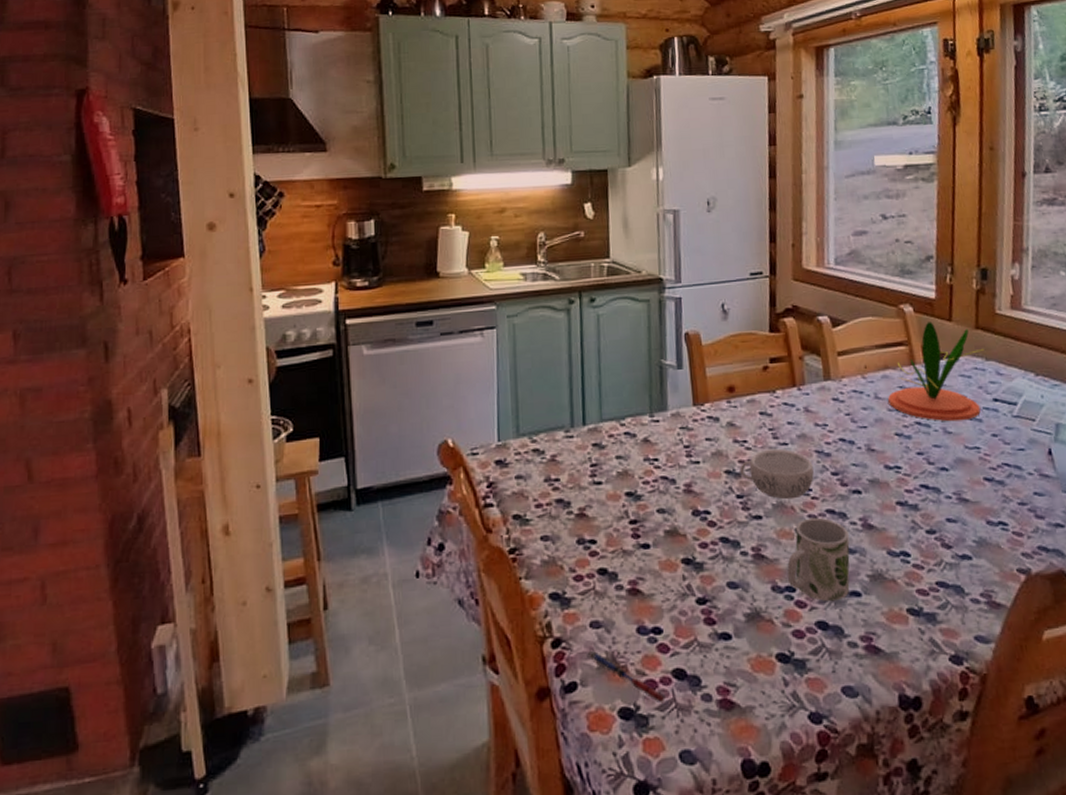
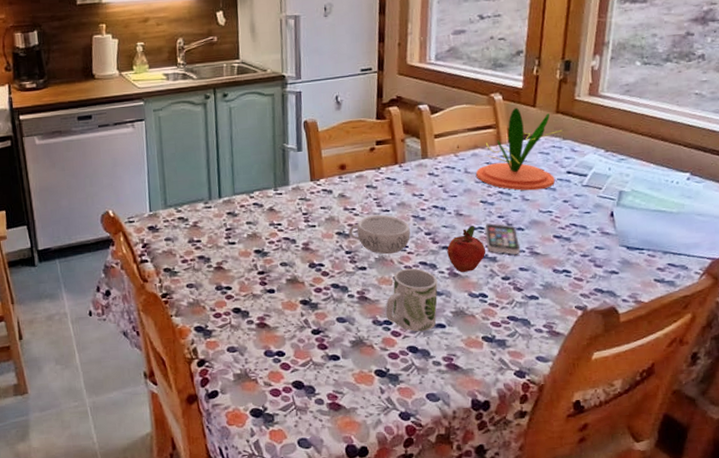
pen: present [587,650,667,704] -> none [225,368,288,406]
fruit: none [858,464,906,524] -> present [447,226,486,272]
smartphone: none [902,461,946,502] -> present [485,223,520,255]

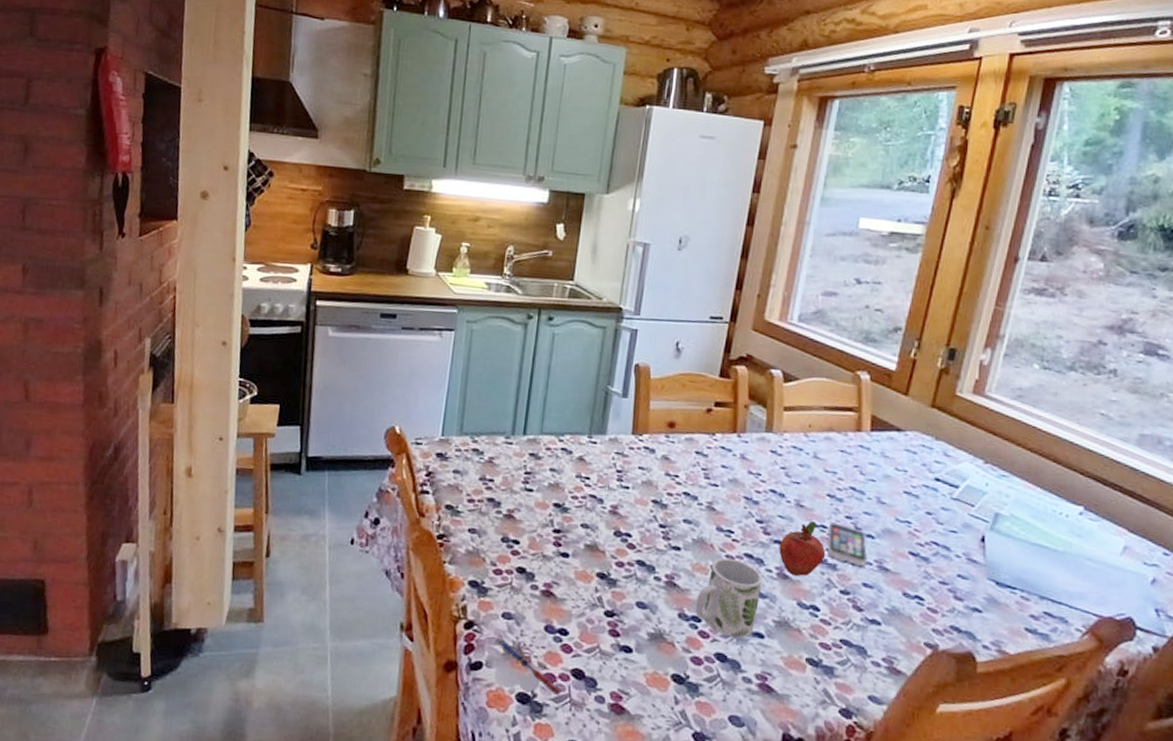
pen: none [225,368,288,406] -> present [495,637,563,696]
decorative bowl: present [348,214,410,255] -> none [666,487,739,538]
plant: present [476,108,562,191] -> none [827,392,936,494]

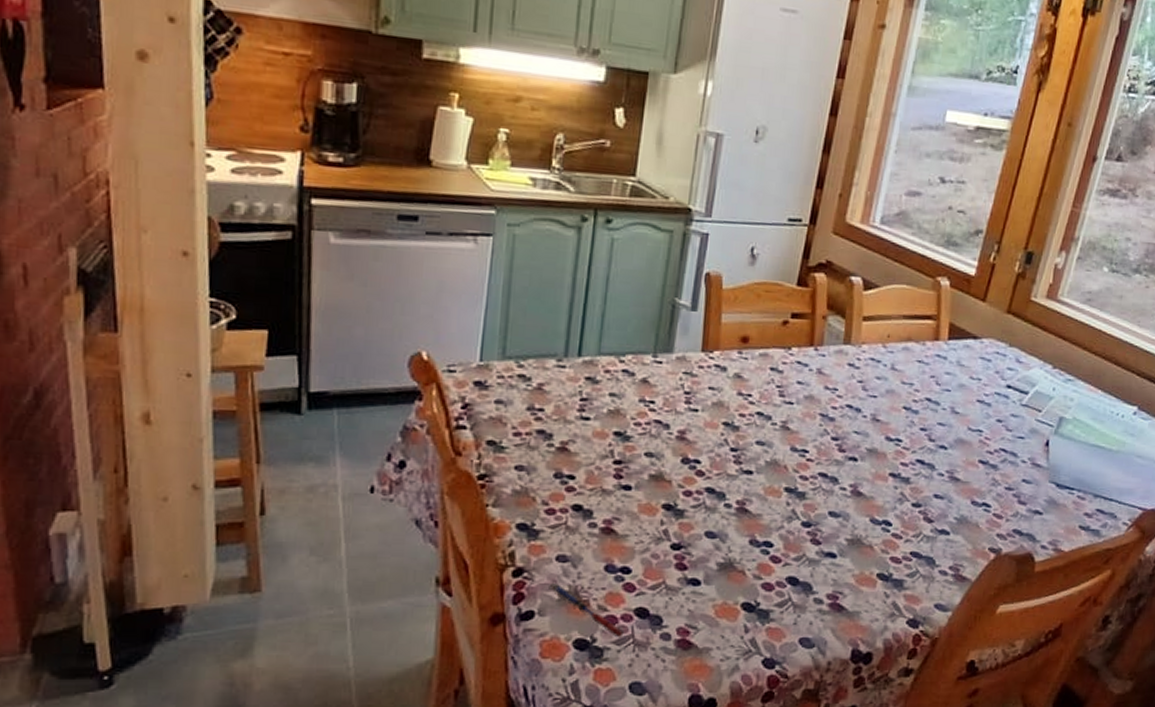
mug: present [696,557,763,639] -> none [767,478,837,560]
fruit: present [779,522,826,576] -> none [853,436,900,492]
smartphone: present [827,522,867,567] -> none [901,435,939,478]

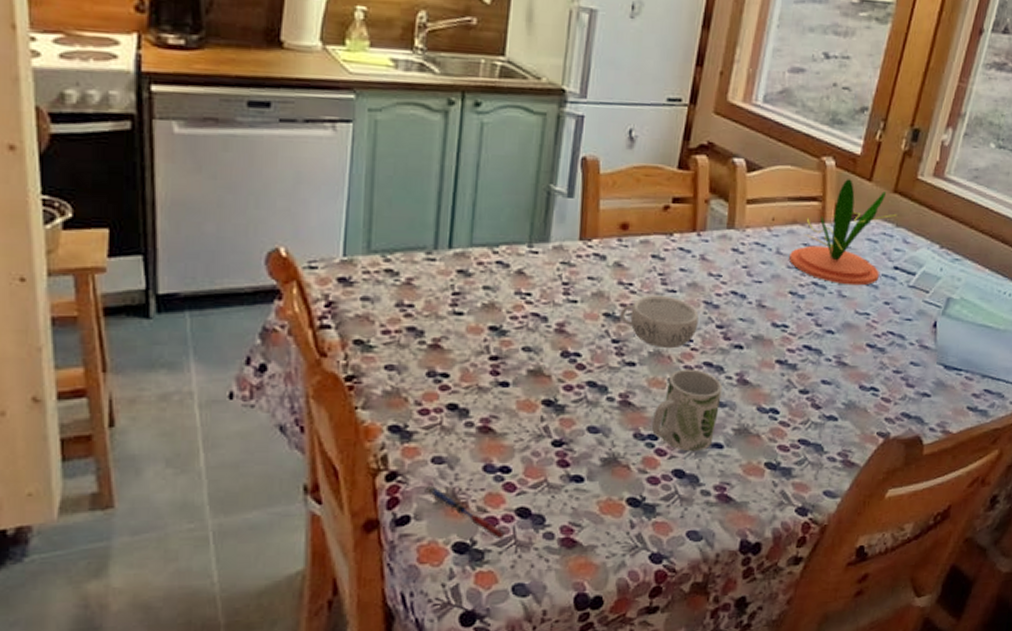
decorative bowl: none [738,406,815,459] -> present [619,295,699,349]
mug: none [767,478,837,560] -> present [652,369,722,452]
plant: none [904,299,1010,403] -> present [789,179,897,286]

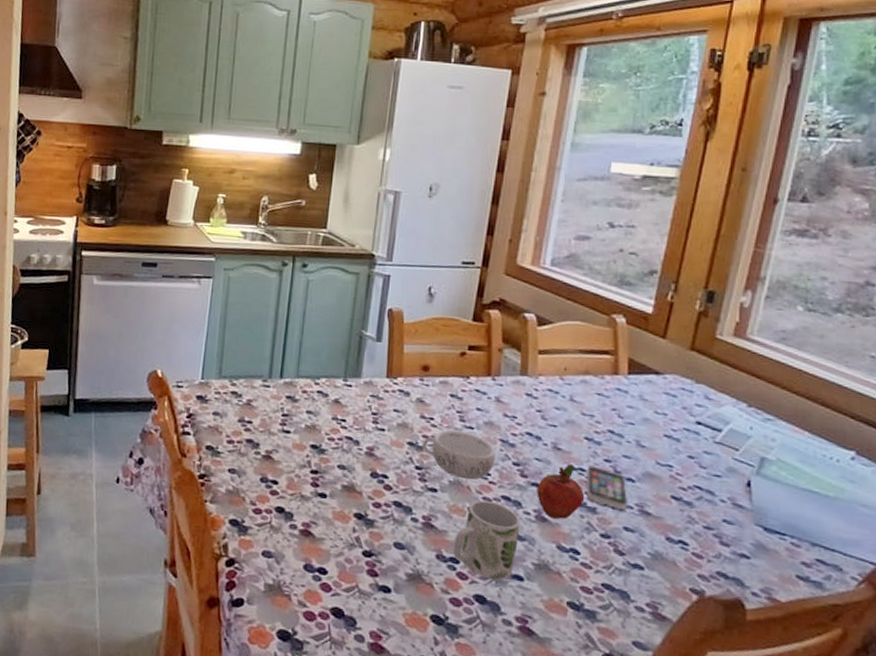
pen: present [425,485,507,540] -> none [256,575,323,634]
fruit: none [739,322,787,380] -> present [536,465,585,519]
smartphone: none [788,321,827,364] -> present [586,465,627,510]
plant: present [789,179,897,286] -> none [584,335,696,438]

